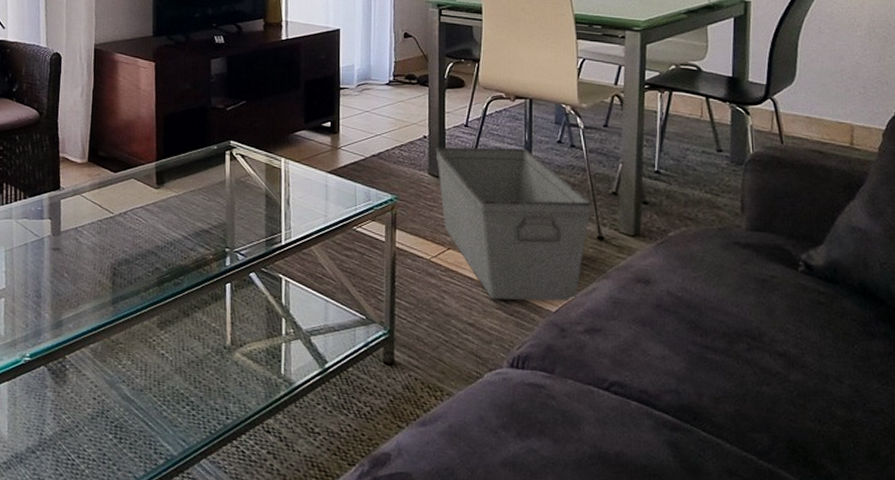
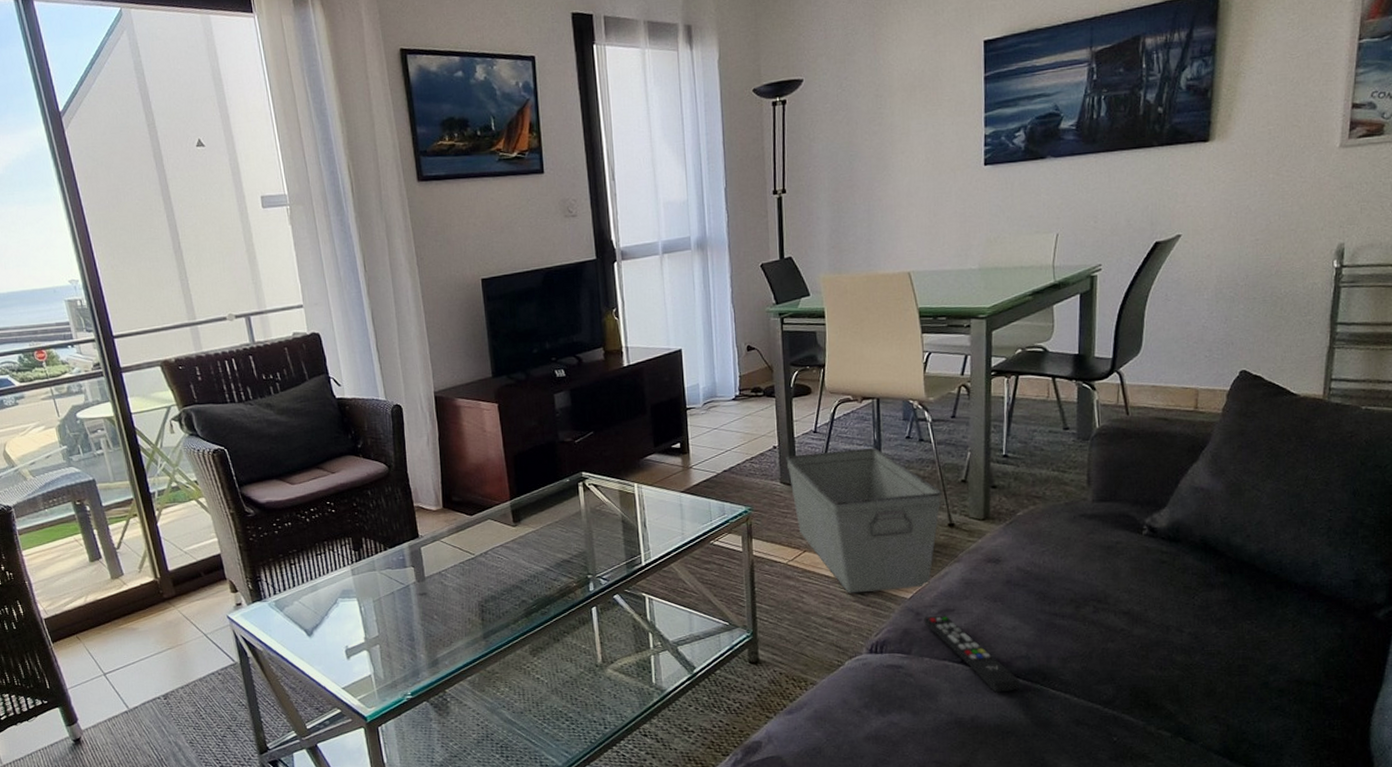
remote control: none [569,334,670,429] -> present [924,615,1021,693]

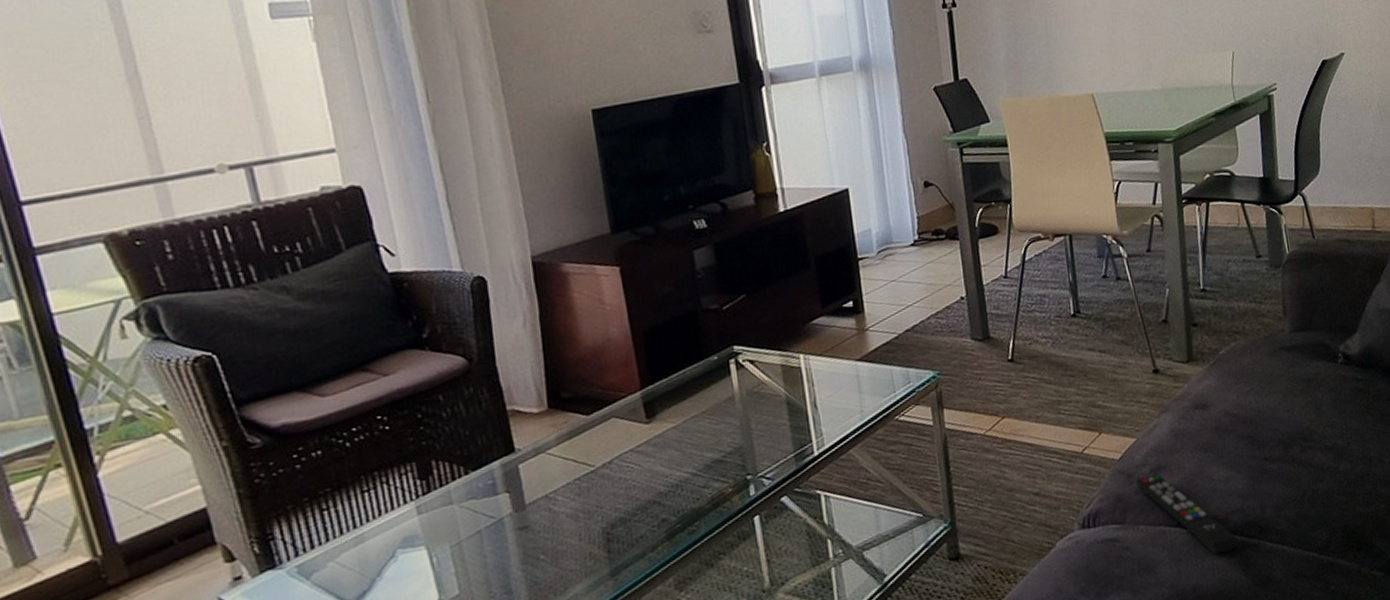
storage bin: present [786,447,942,594] -> none [975,290,1145,462]

